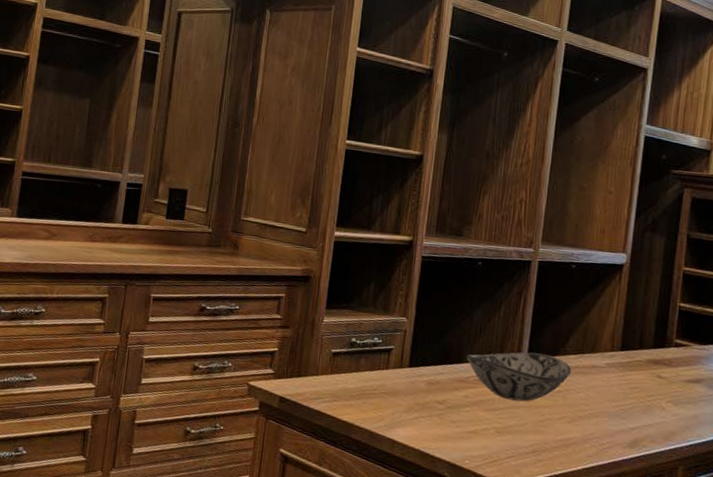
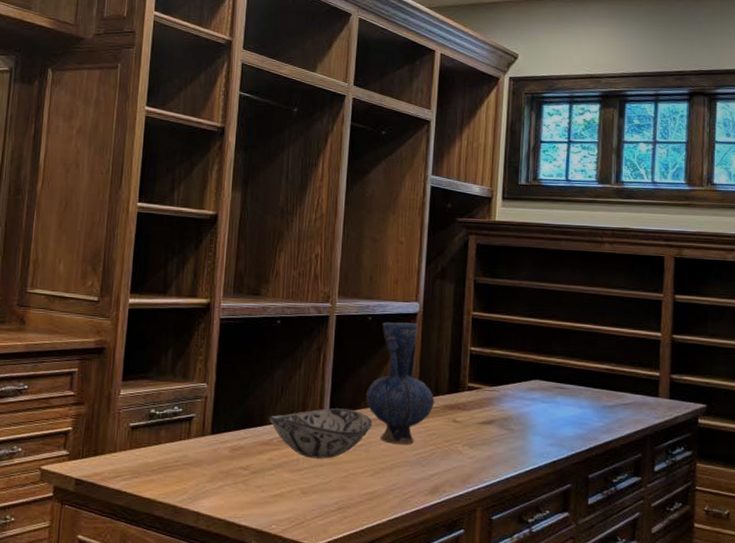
vase: none [565,271,639,396] -> present [365,322,435,444]

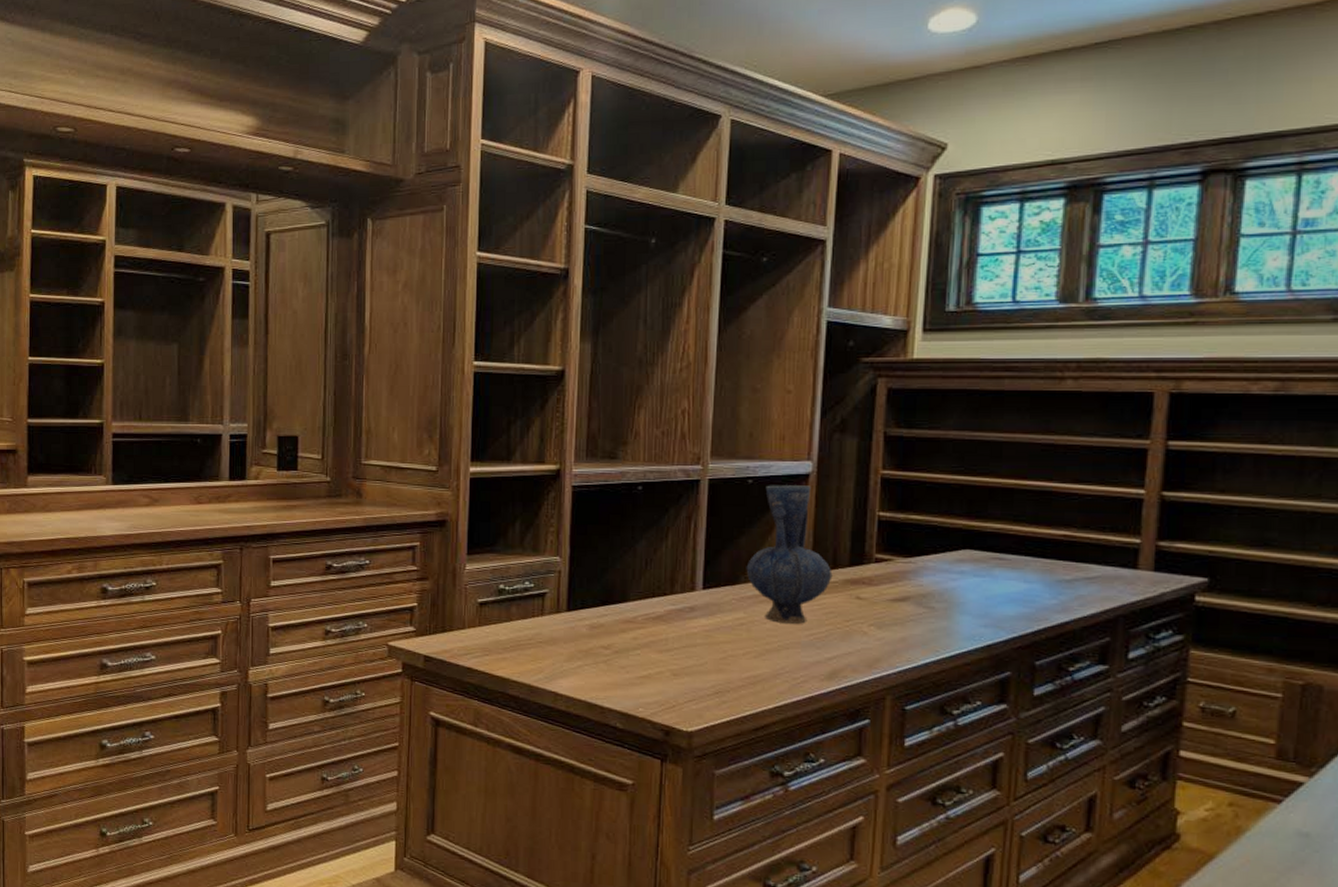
decorative bowl: present [269,408,373,459] -> none [632,583,755,639]

